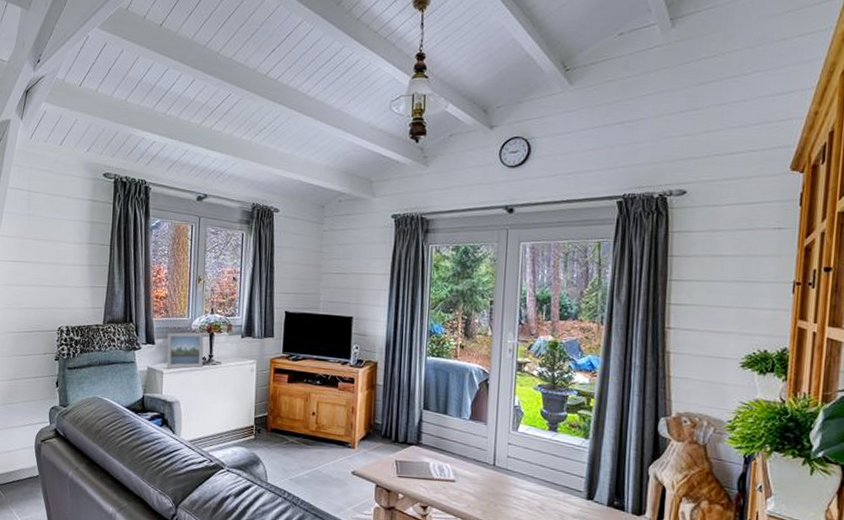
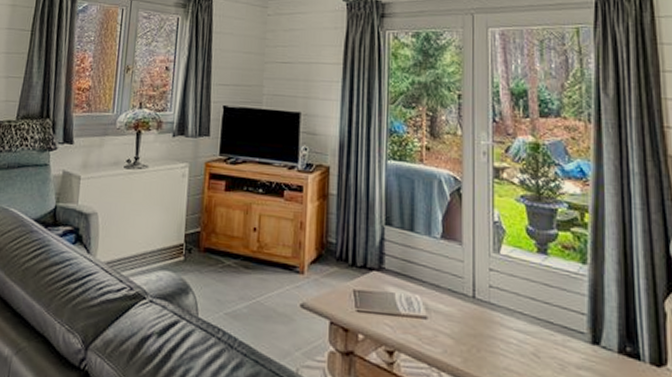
picture frame: present [166,332,204,369] -> none [84,130,130,173]

